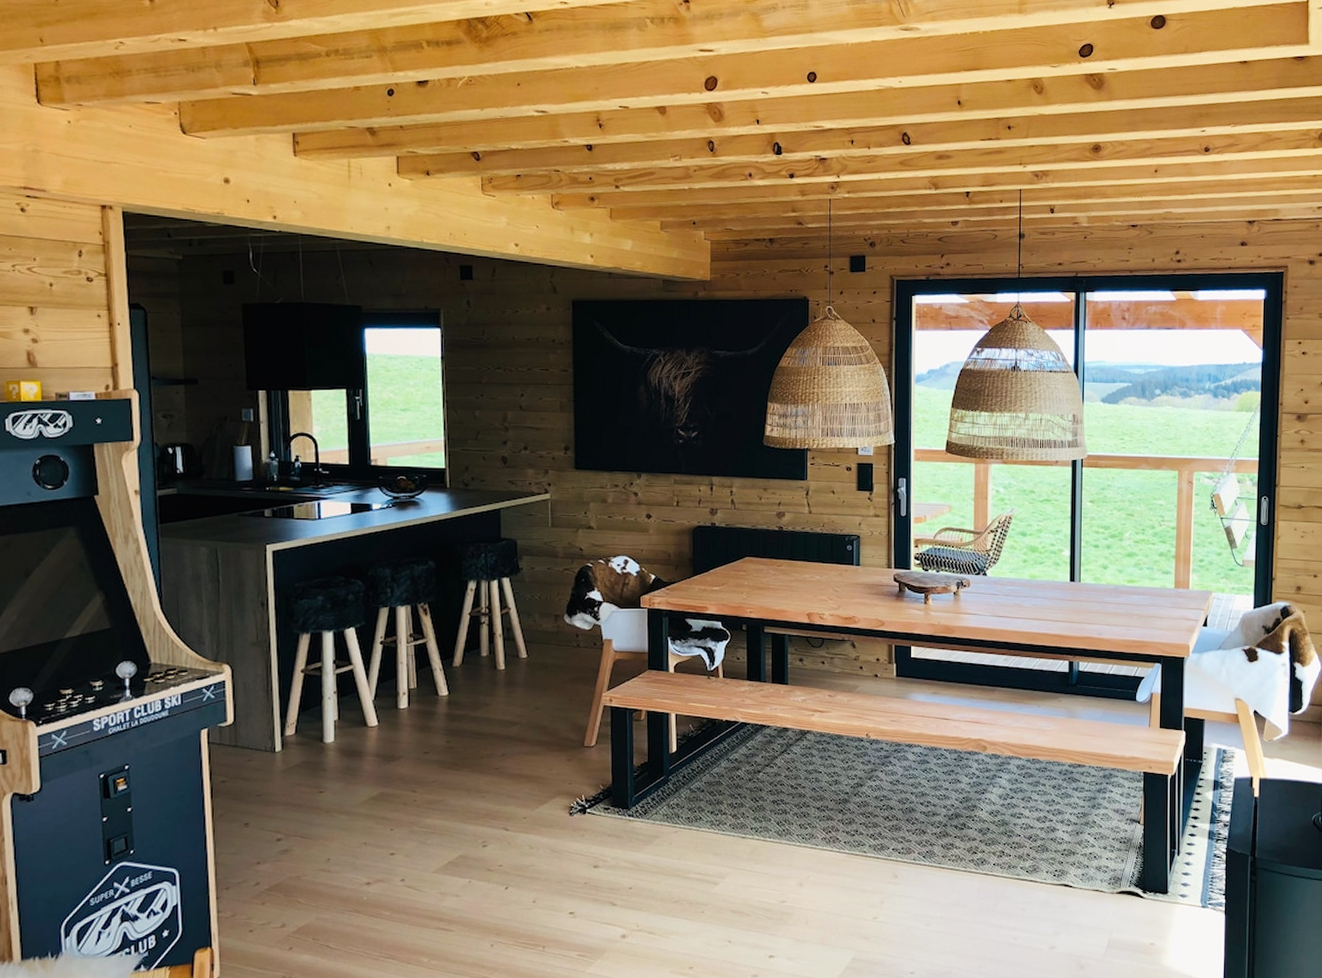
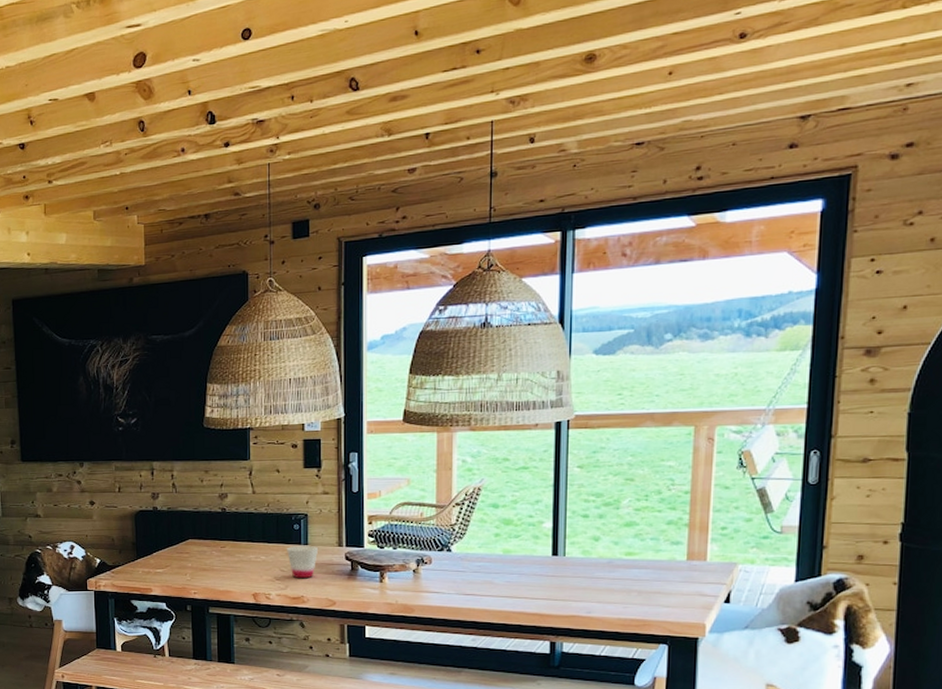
cup: none [840,566,870,598] -> present [287,545,319,578]

